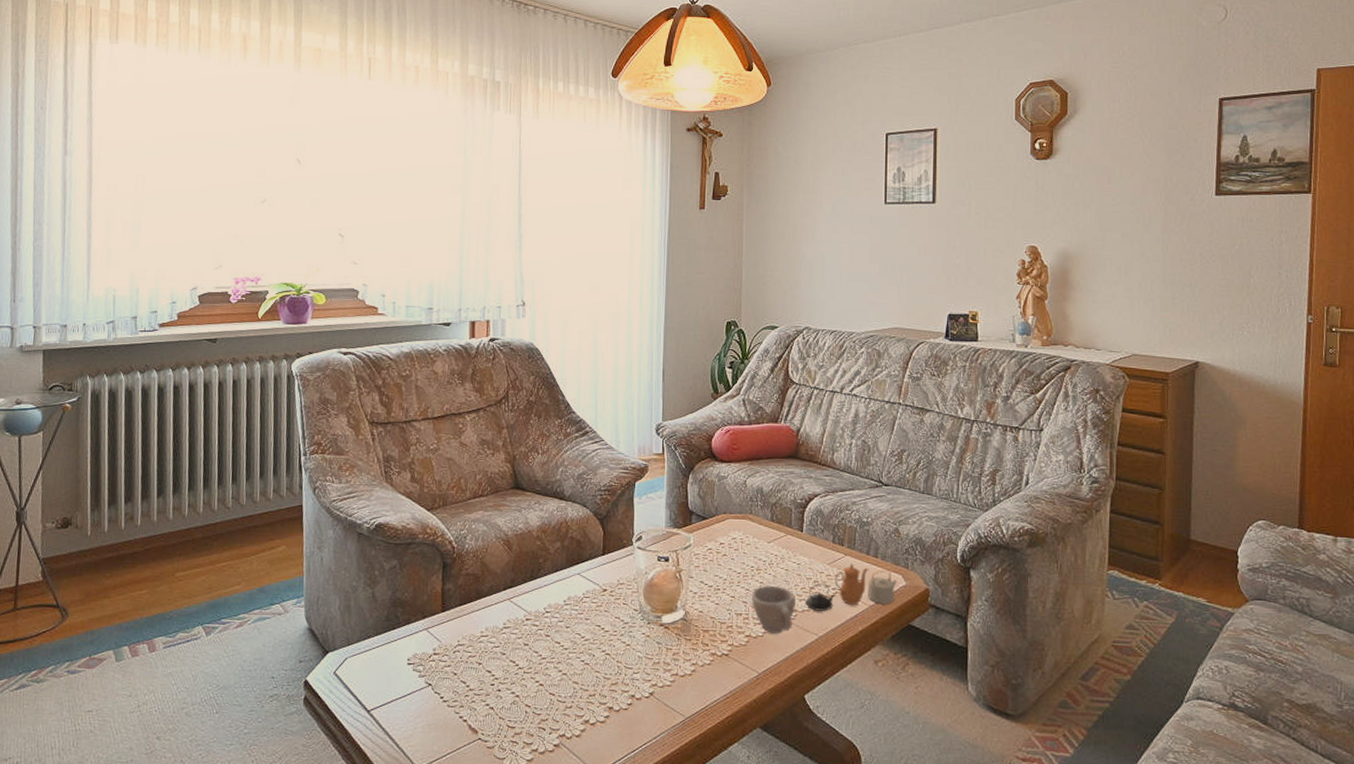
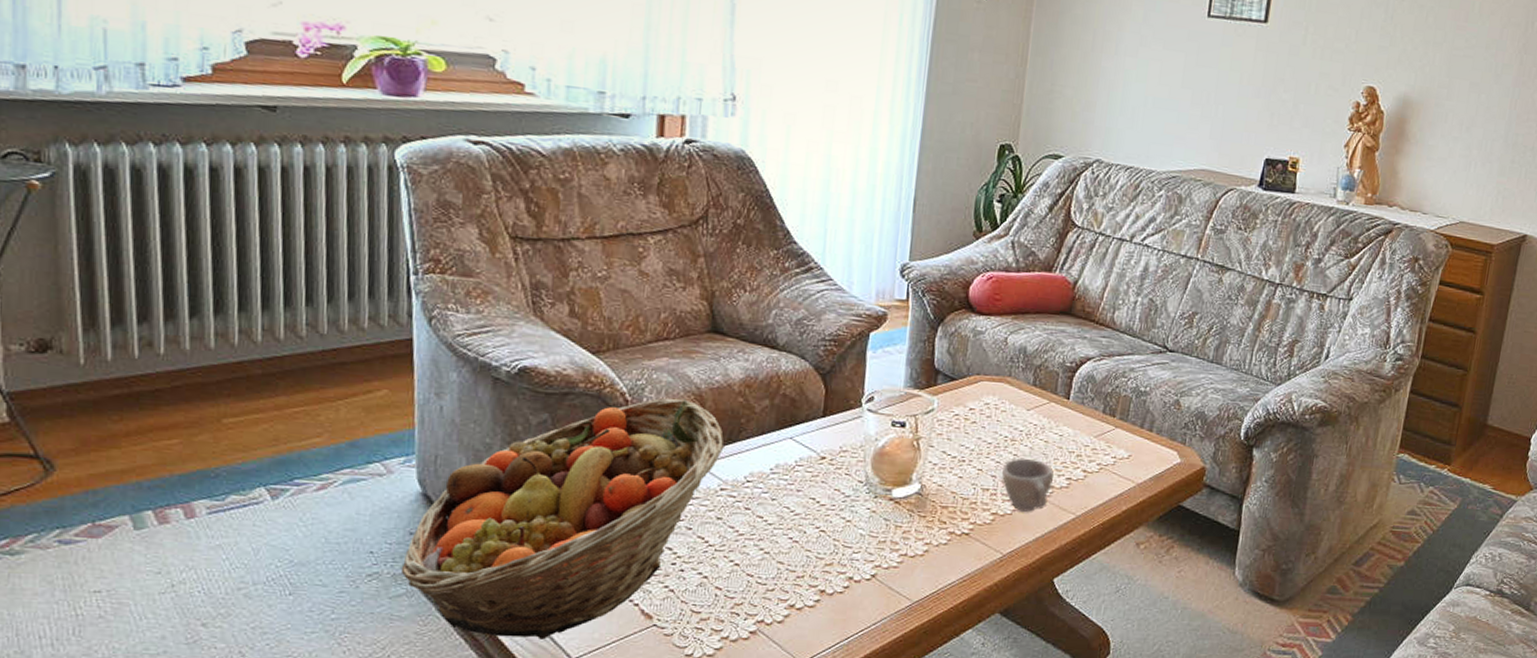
fruit basket: none [293,544,528,751] -> present [400,398,724,640]
teapot: present [805,563,897,611] -> none [1064,436,1172,489]

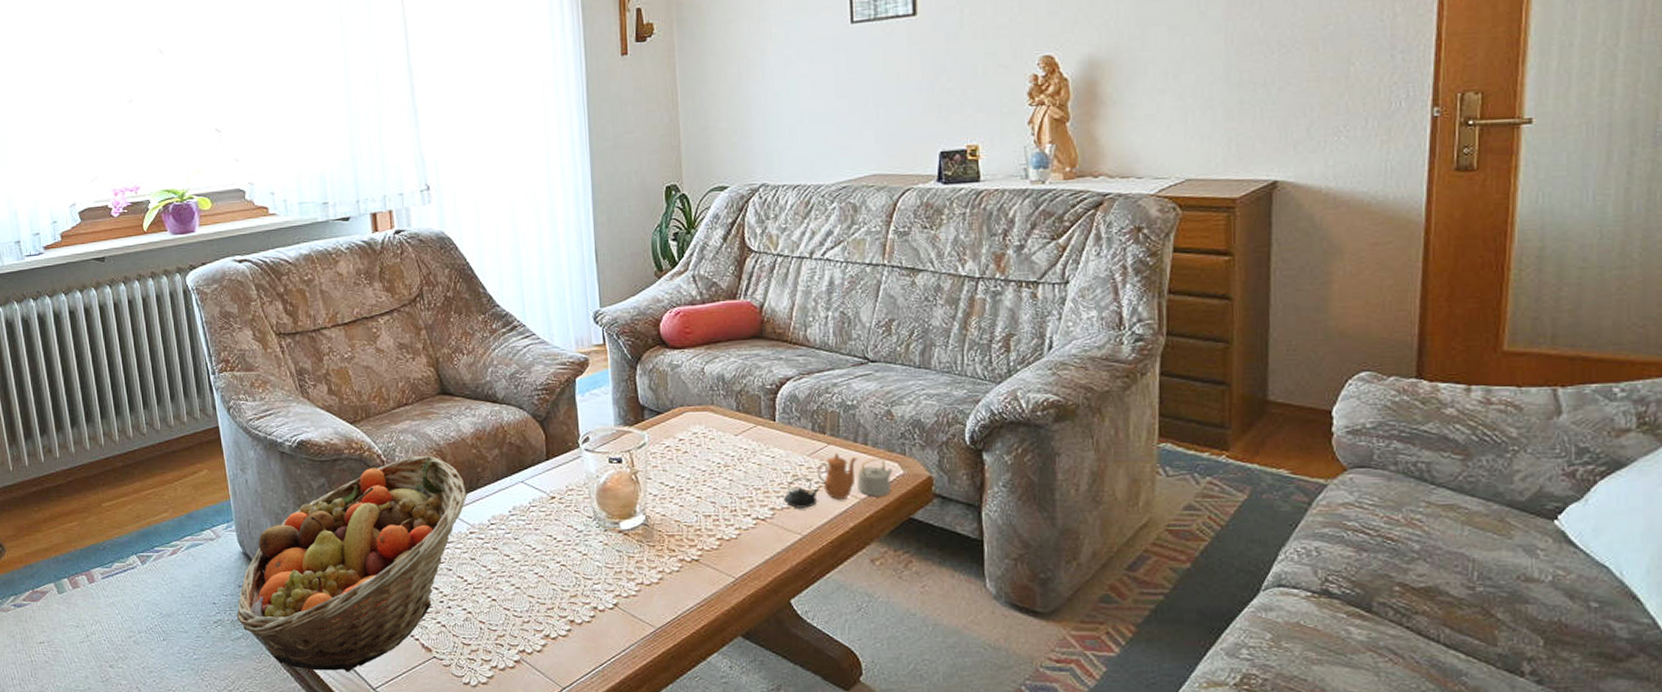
cup: present [1001,458,1054,512] -> none [720,482,773,535]
teapot: none [1064,436,1172,489] -> present [784,452,893,508]

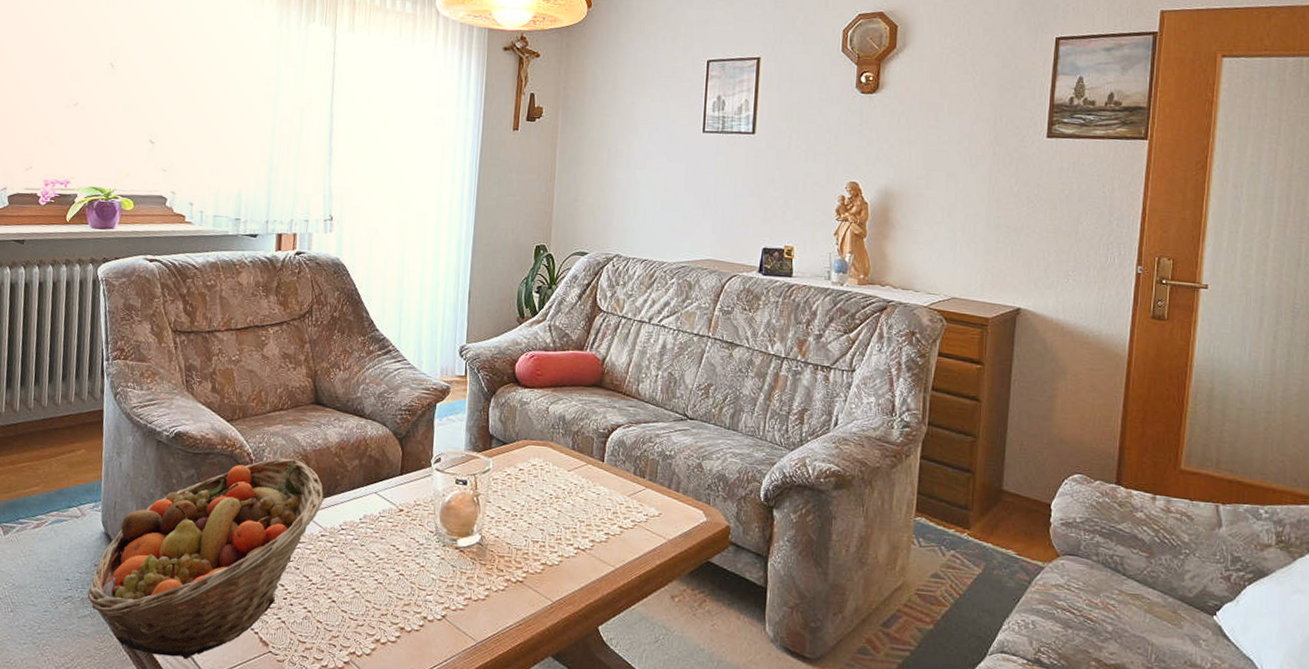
teapot: present [784,452,893,508] -> none [603,496,698,543]

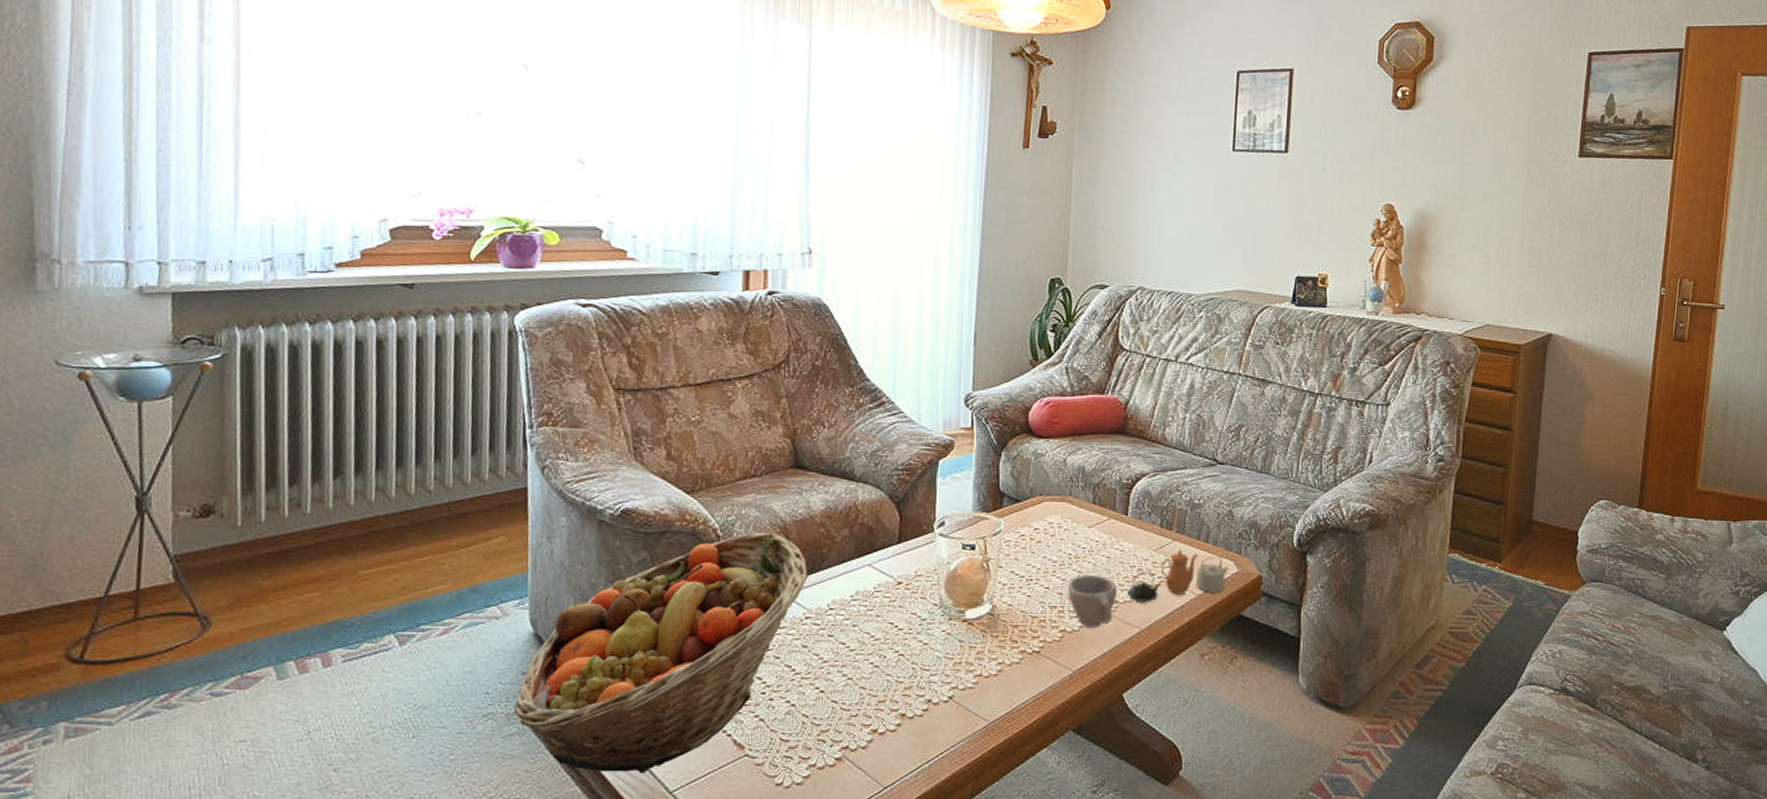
cup: none [548,513,594,564] -> present [1067,574,1117,628]
teapot: none [603,496,698,543] -> present [1127,549,1229,602]

